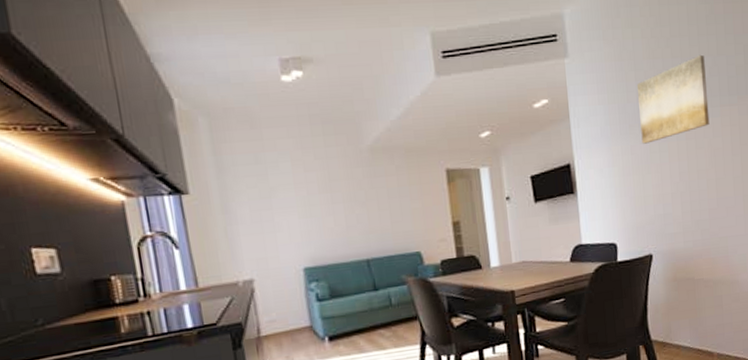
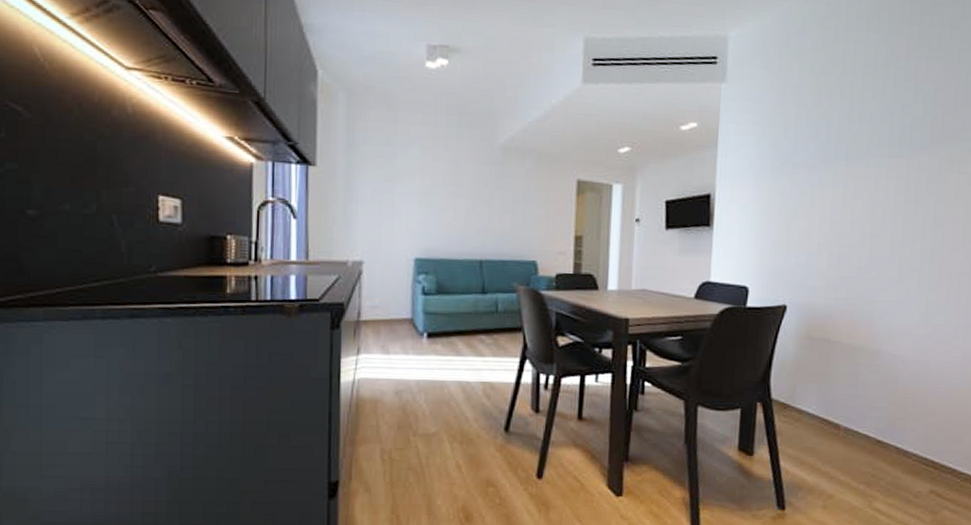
wall art: present [636,54,710,144] -> none [793,98,878,186]

